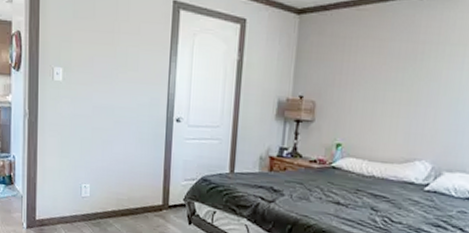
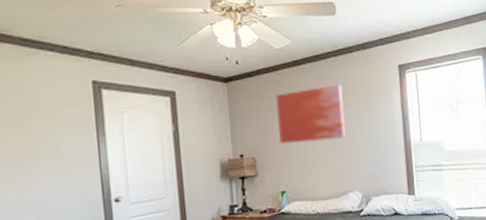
wall art: none [346,28,434,96] -> present [276,84,346,143]

